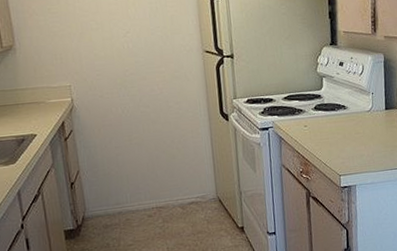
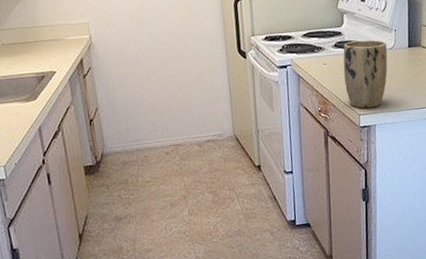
plant pot: none [323,102,366,169] -> present [343,39,388,109]

